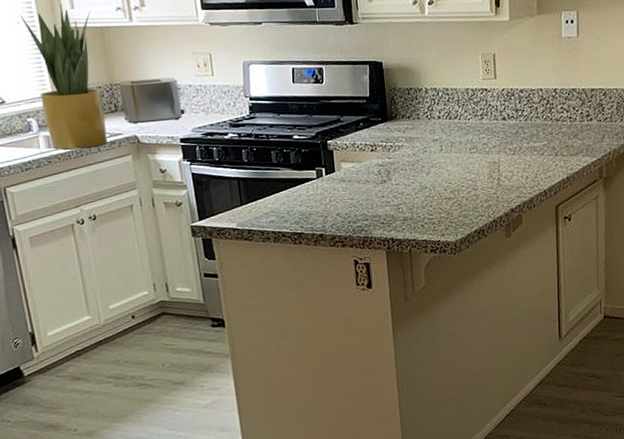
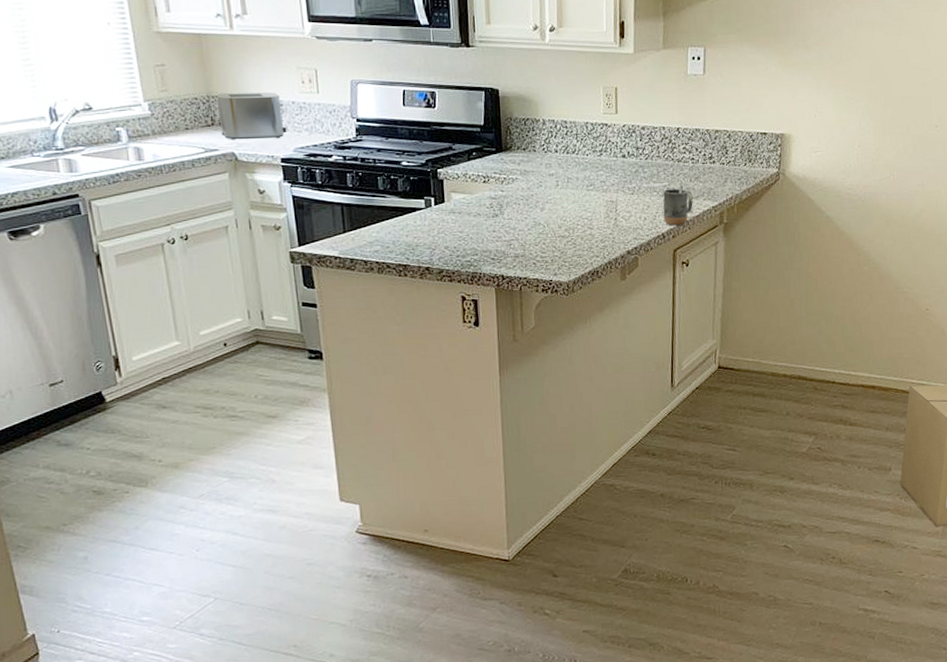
planter: present [20,10,107,150] -> none [110,13,202,164]
mug: none [543,143,573,183] -> present [663,185,693,226]

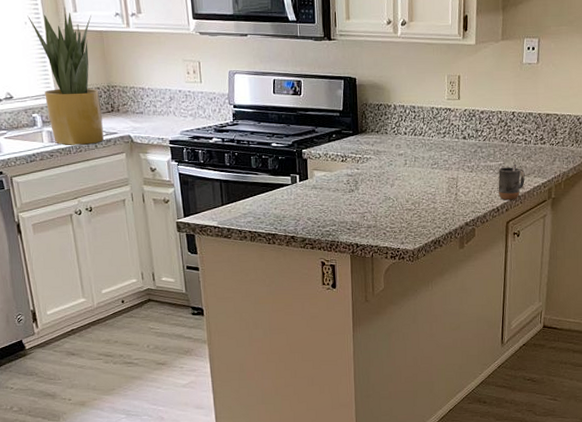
planter: none [110,13,202,164] -> present [27,13,104,145]
toaster: present [216,92,287,140] -> none [115,82,175,125]

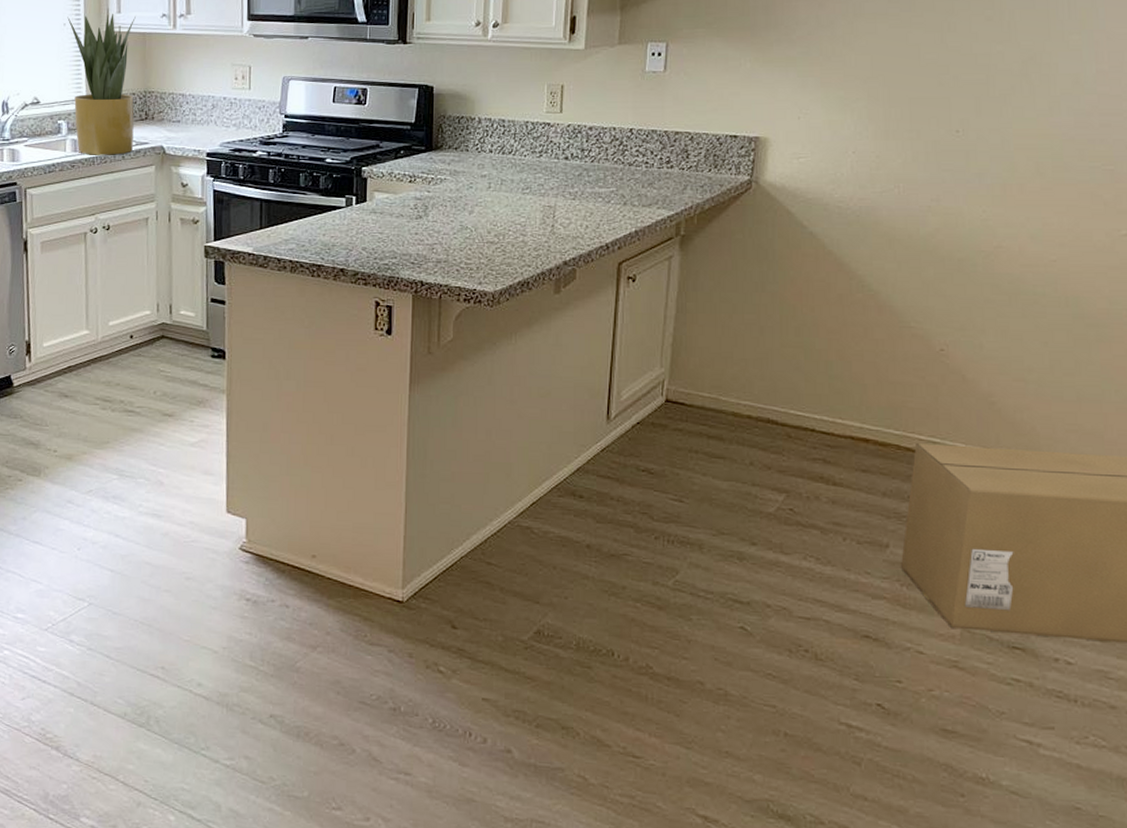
mug: present [498,164,525,201] -> none [608,191,644,236]

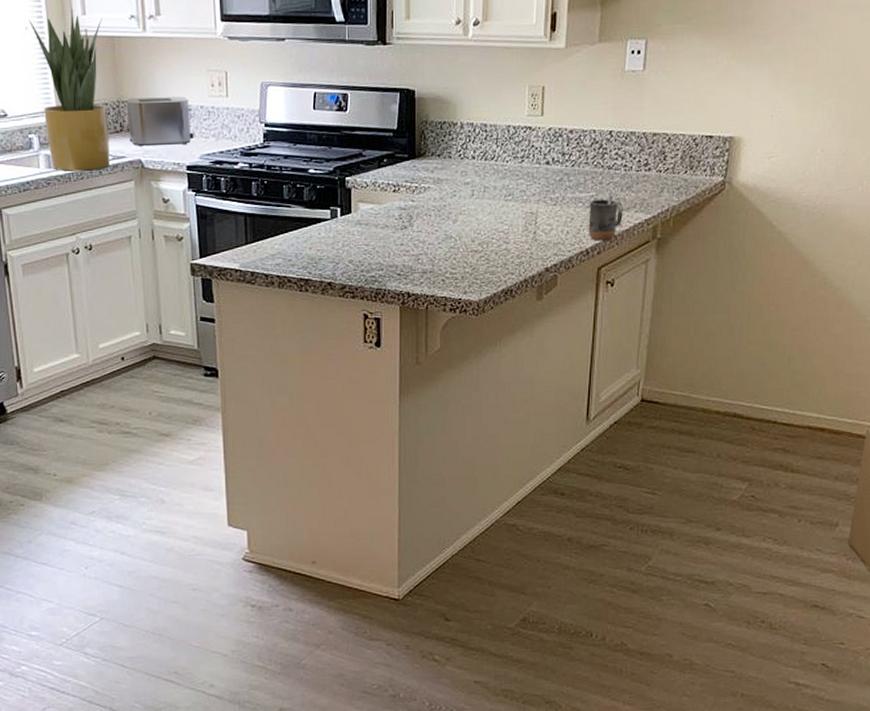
toaster: none [152,88,216,134] -> present [126,97,194,147]
mug: none [608,191,644,236] -> present [588,195,623,241]

